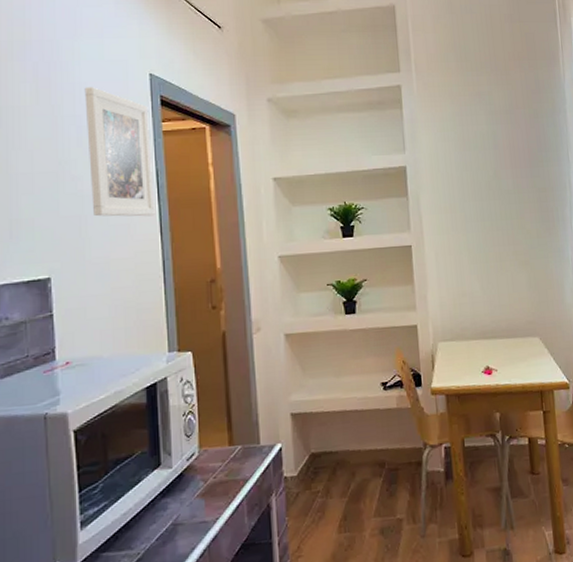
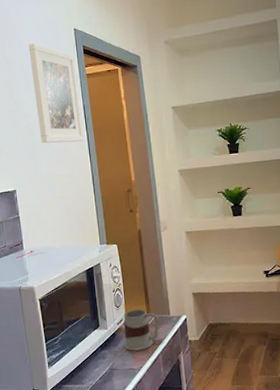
mug: none [195,437,245,497] -> present [123,308,159,351]

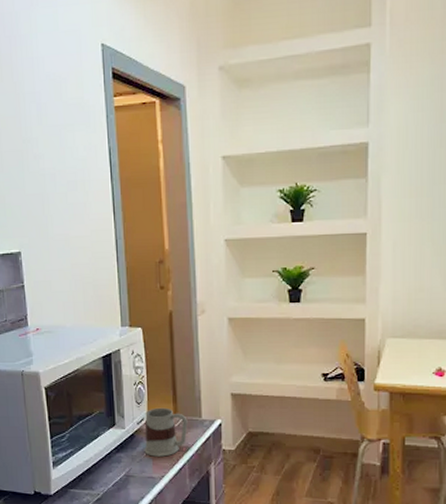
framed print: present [28,43,85,144] -> none [42,61,109,196]

